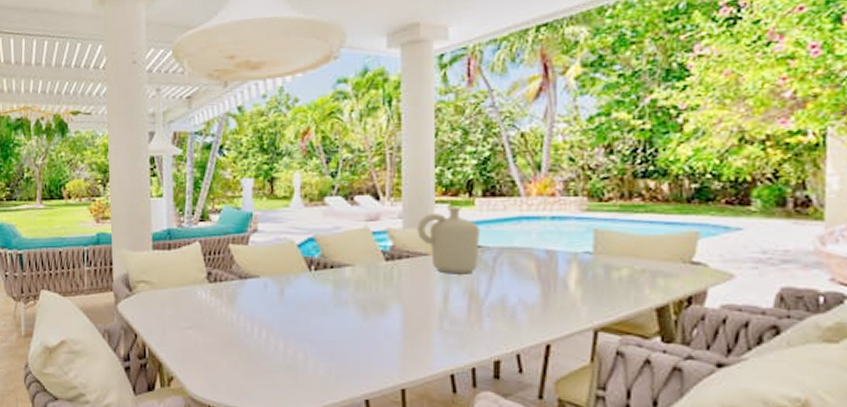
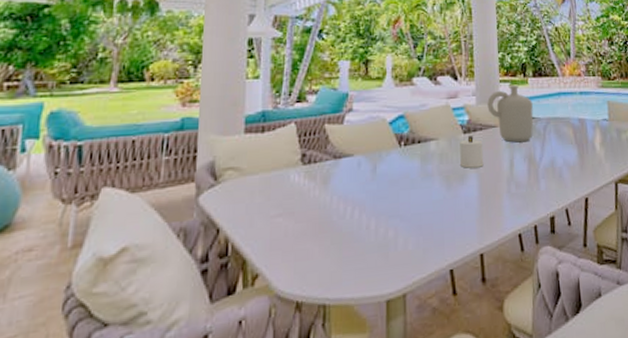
candle: none [380,264,410,299] -> present [460,136,484,168]

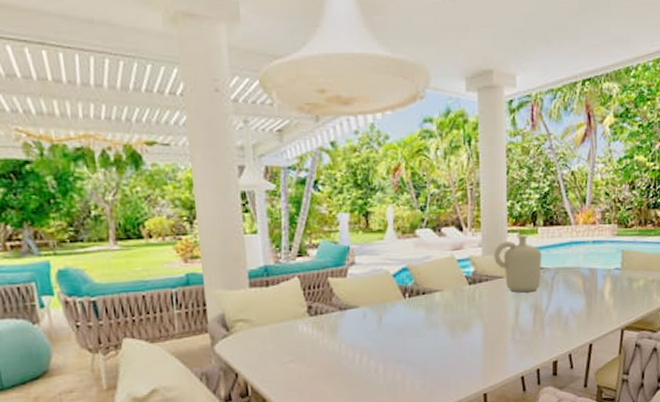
candle: present [460,136,484,168] -> none [465,287,489,318]

